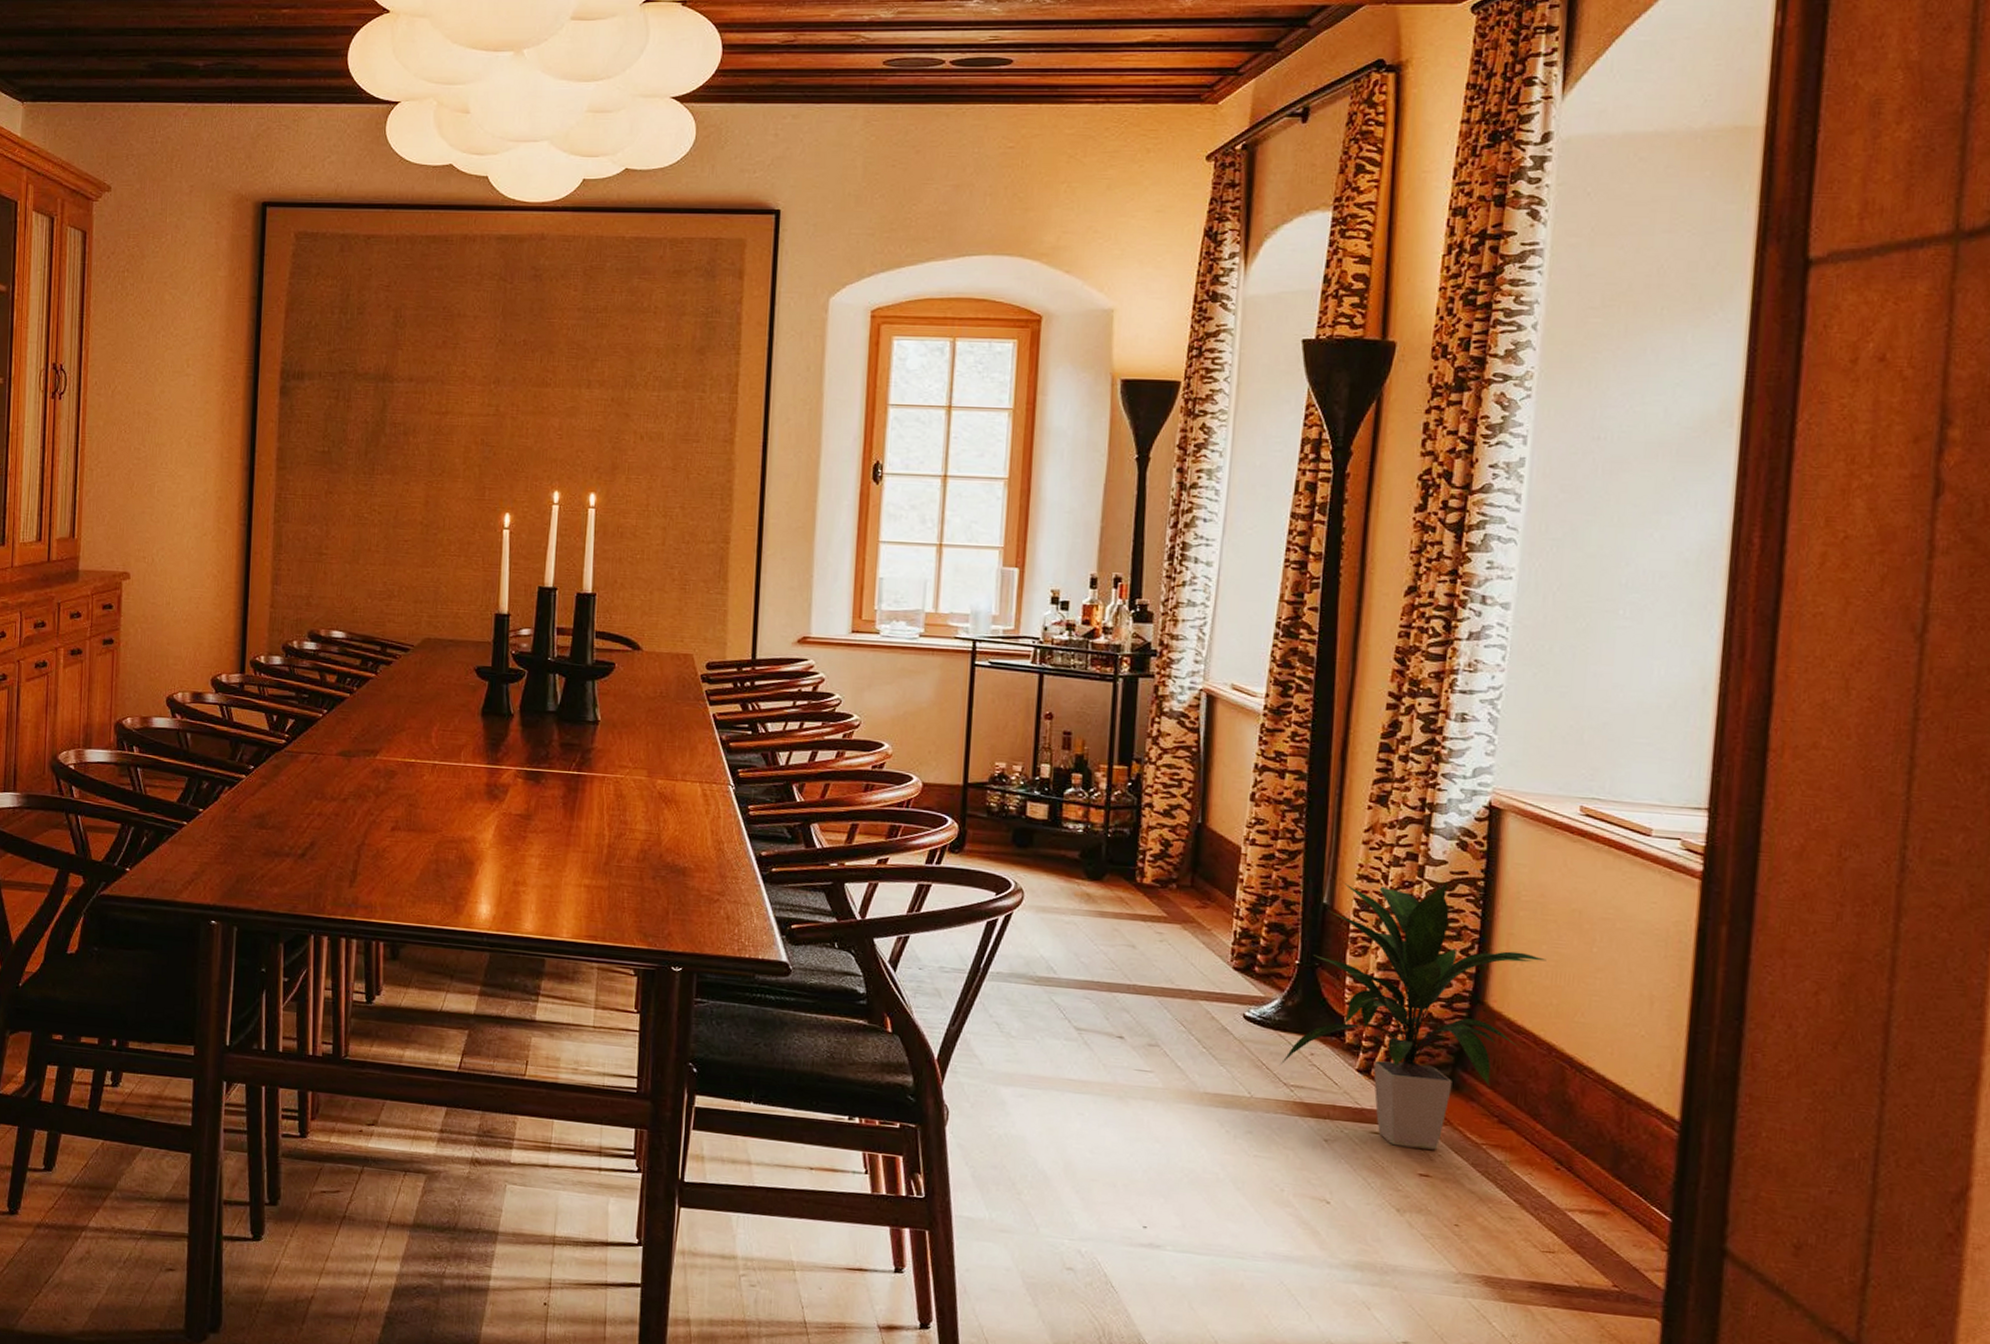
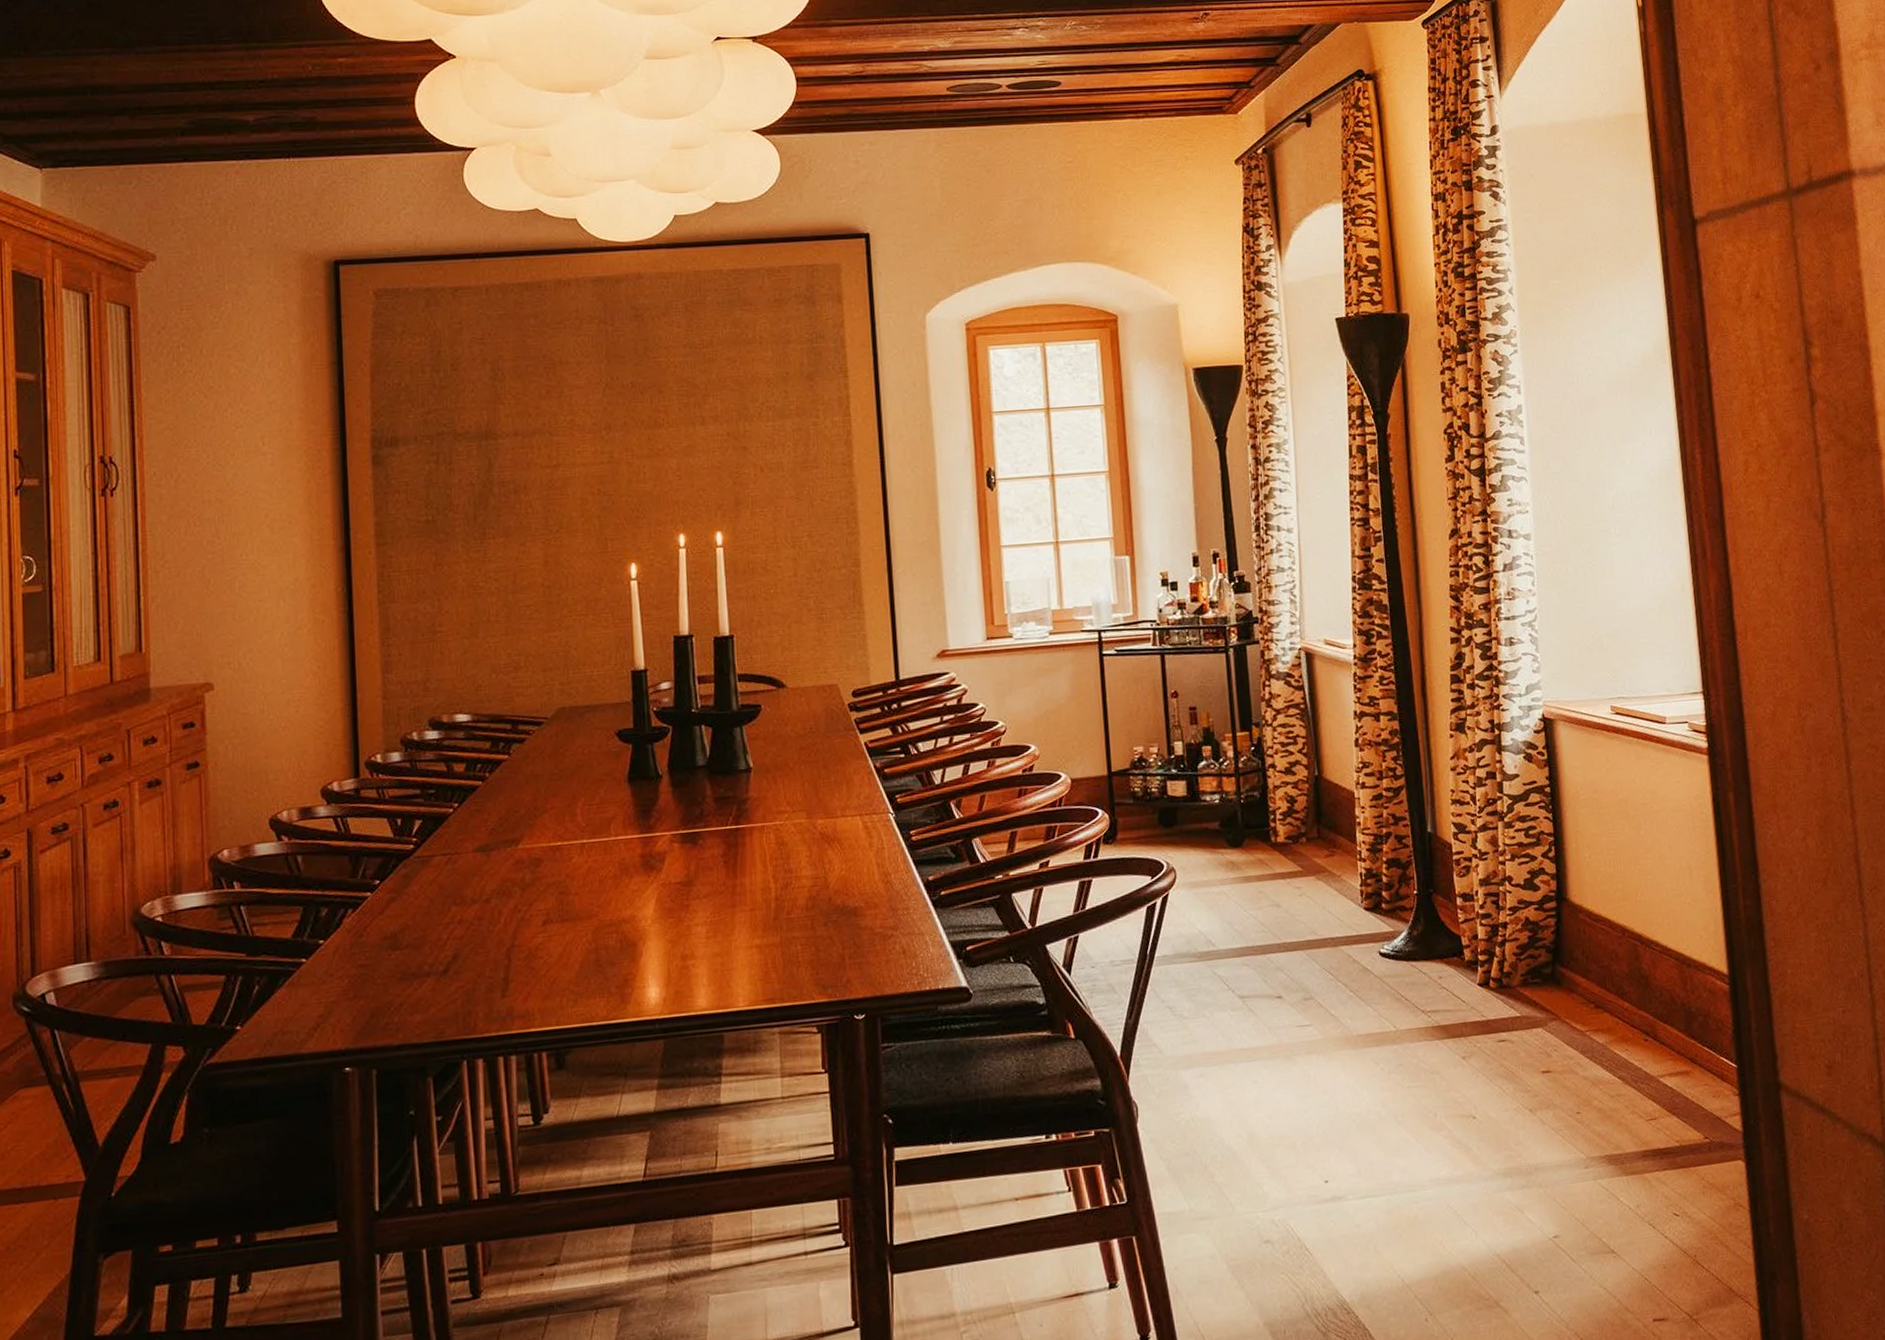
indoor plant: present [1279,881,1547,1150] -> none [1415,793,1608,1050]

